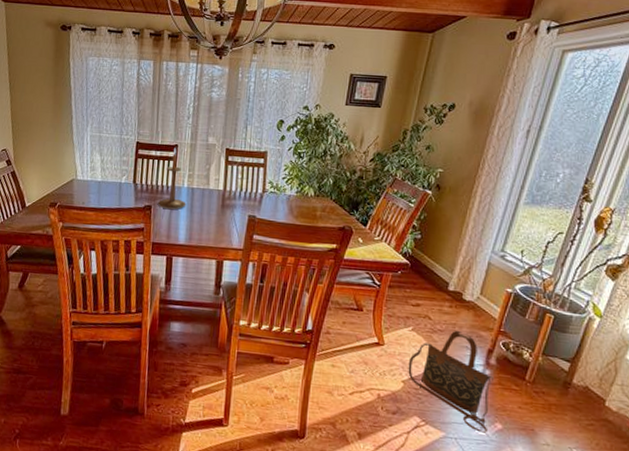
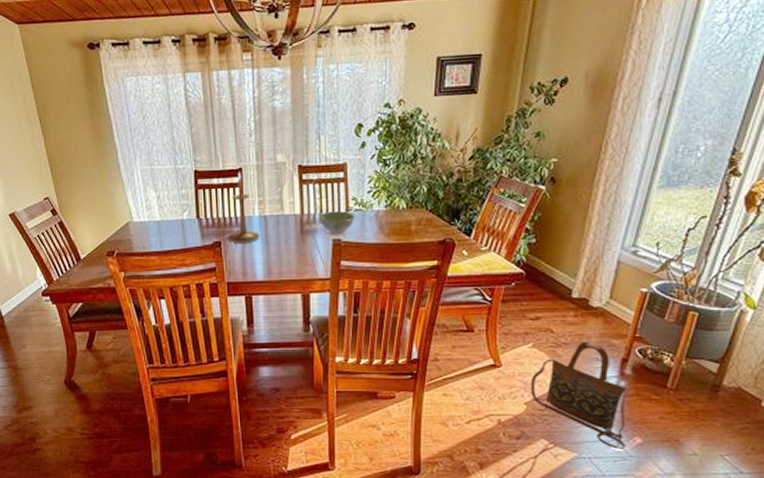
bowl: none [238,190,270,213] -> present [318,211,355,236]

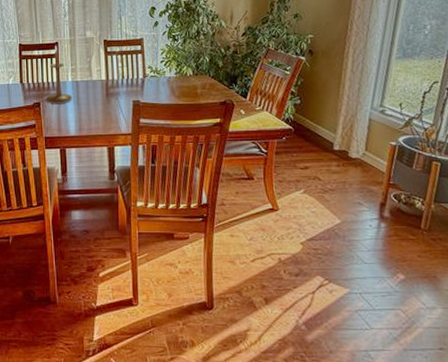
bowl: present [318,211,355,236] -> none [120,77,151,98]
handbag: present [530,341,629,449] -> none [304,187,392,285]

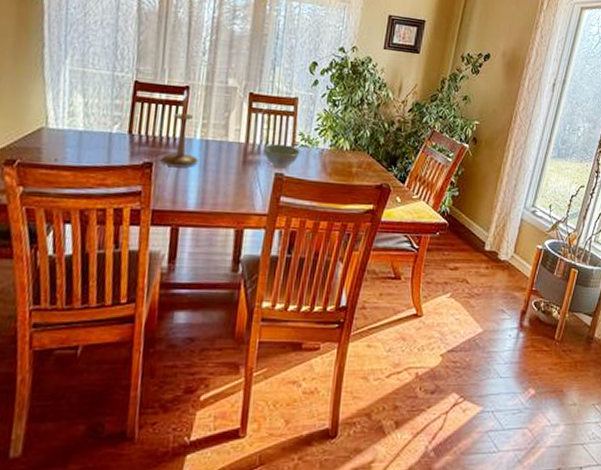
bowl: none [120,77,151,98] -> present [263,143,300,170]

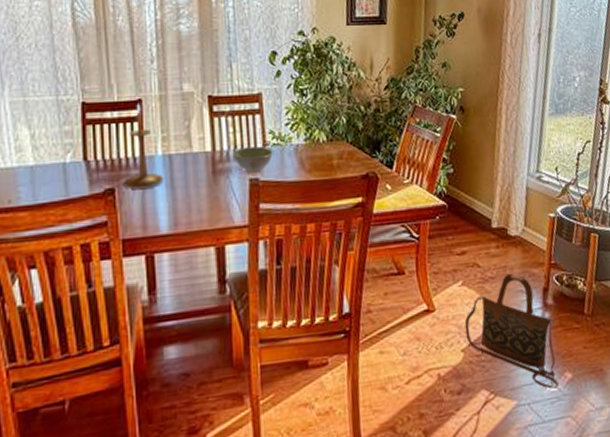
handbag: none [446,293,526,401] -> present [464,273,560,389]

